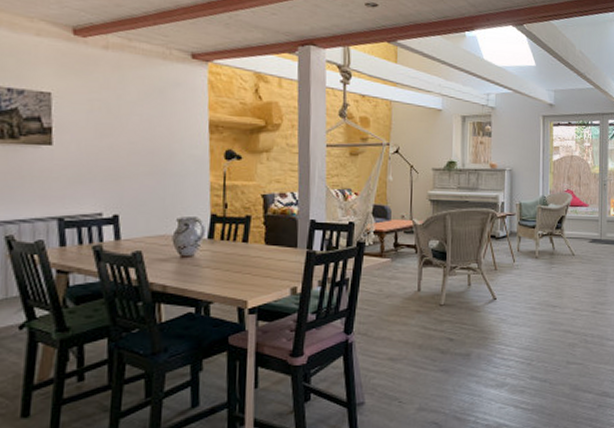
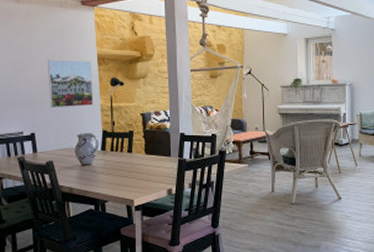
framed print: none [140,123,202,185] -> present [47,60,93,108]

